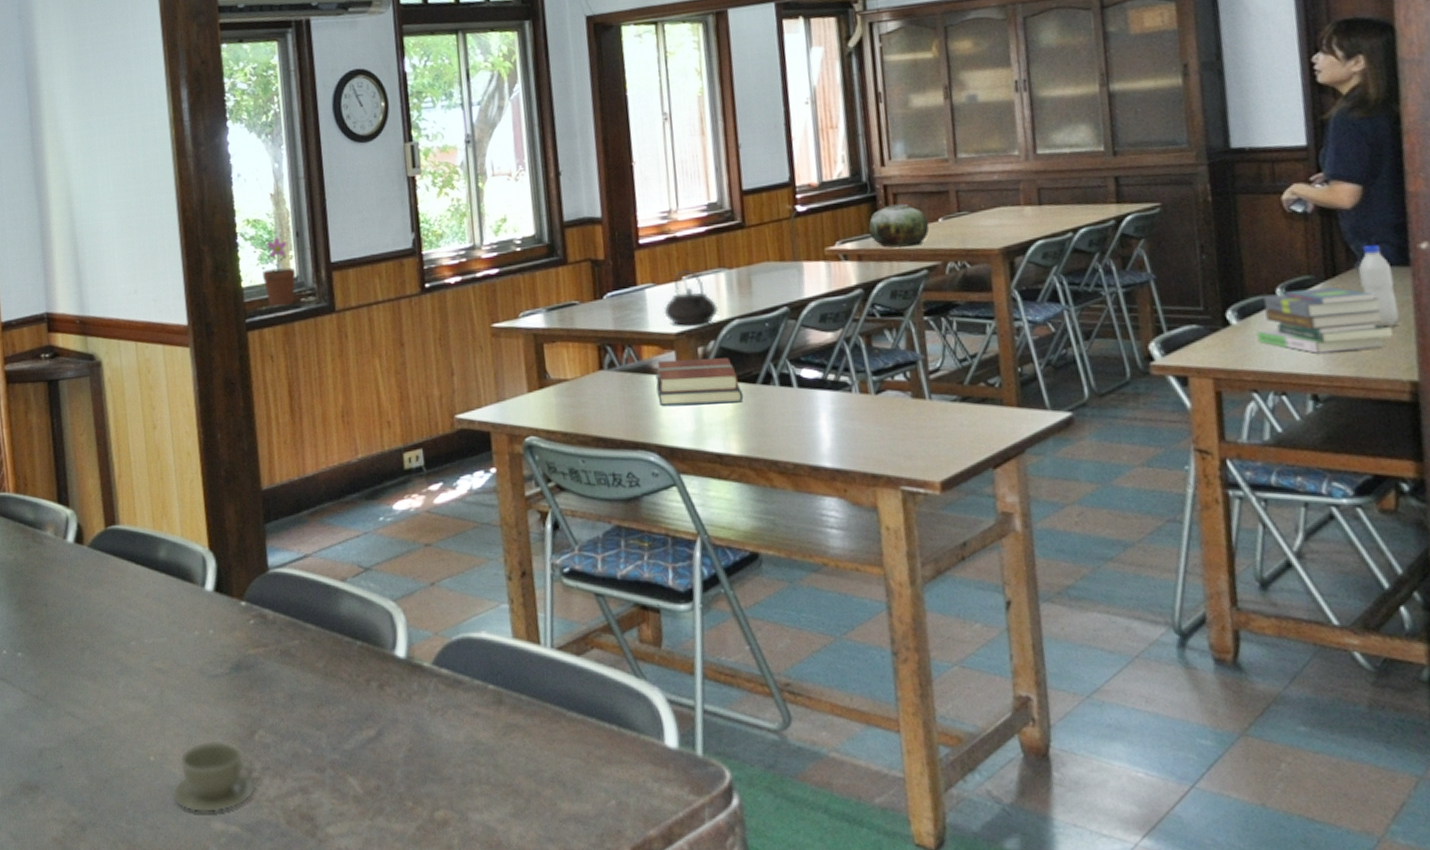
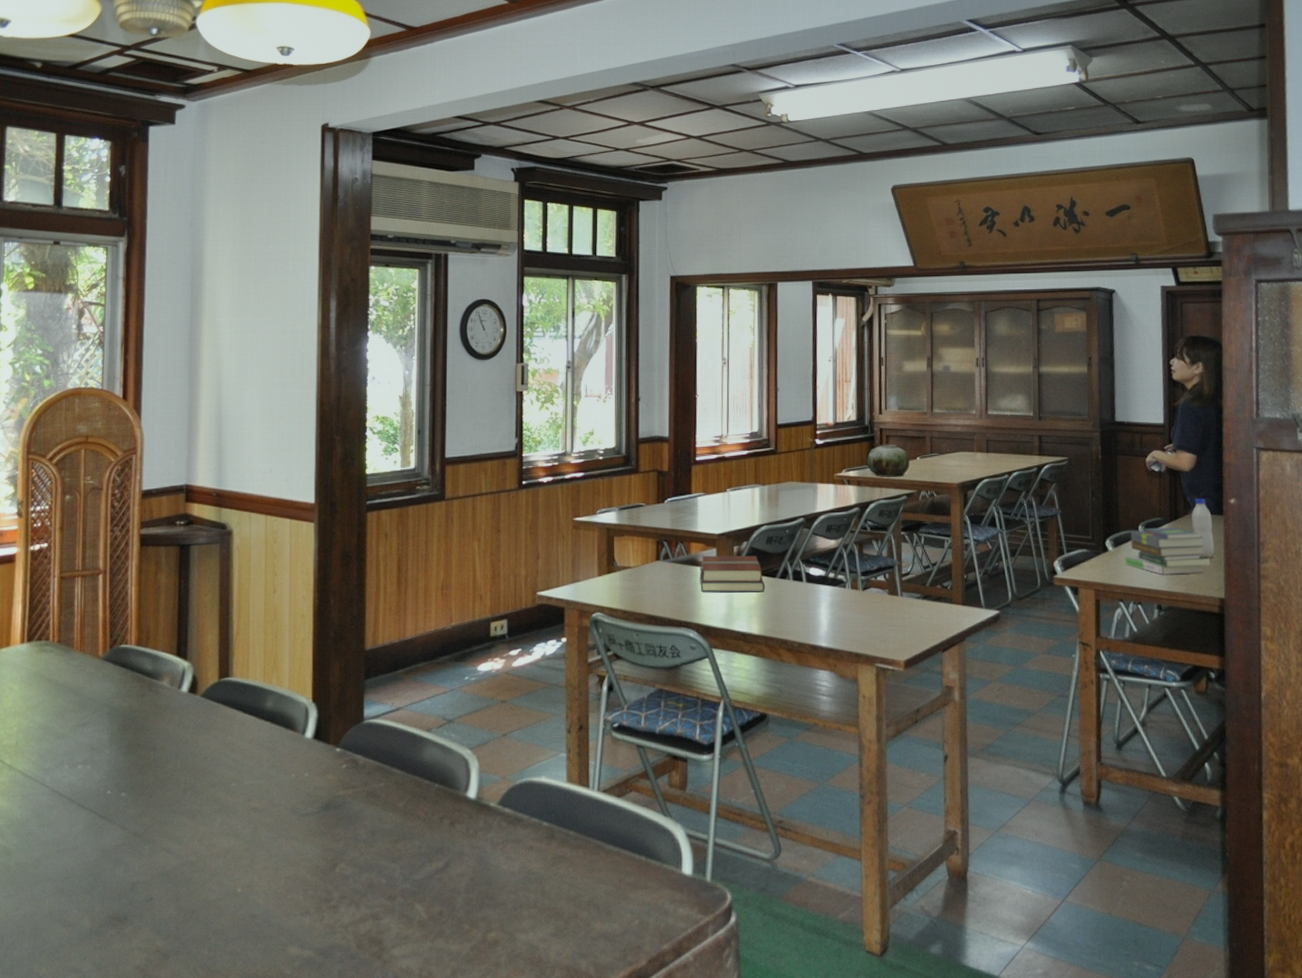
teacup: present [172,740,257,813] -> none [254,872,333,939]
flowerpot: present [263,237,296,307] -> none [386,433,415,493]
teapot: present [663,270,719,326] -> none [710,484,752,529]

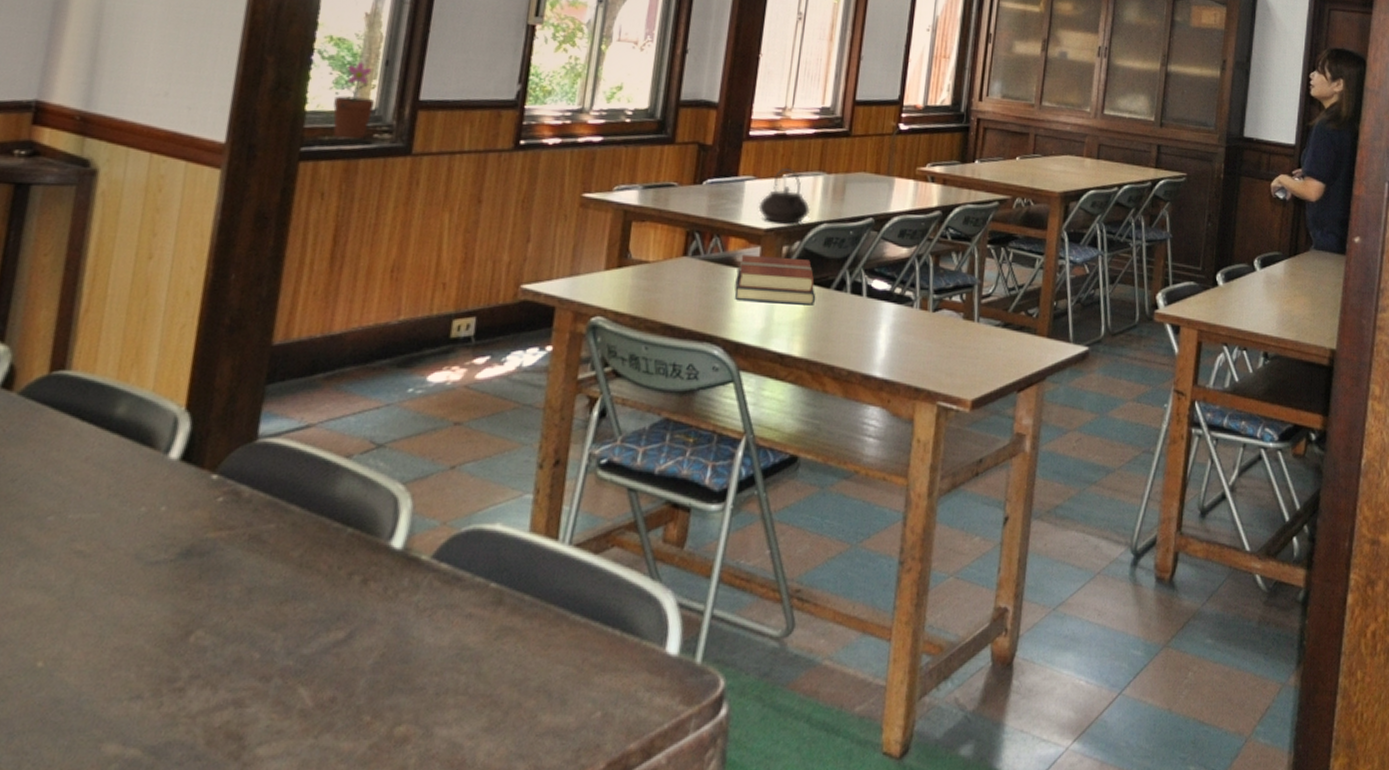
flowerpot: none [386,433,415,493] -> present [333,61,376,140]
teapot: none [710,484,752,529] -> present [758,168,810,224]
ceramic pot: present [867,444,910,477] -> none [957,137,1008,179]
books: present [1125,527,1210,575] -> none [1235,262,1326,319]
water bottle: present [1191,498,1215,558] -> none [1311,232,1334,303]

